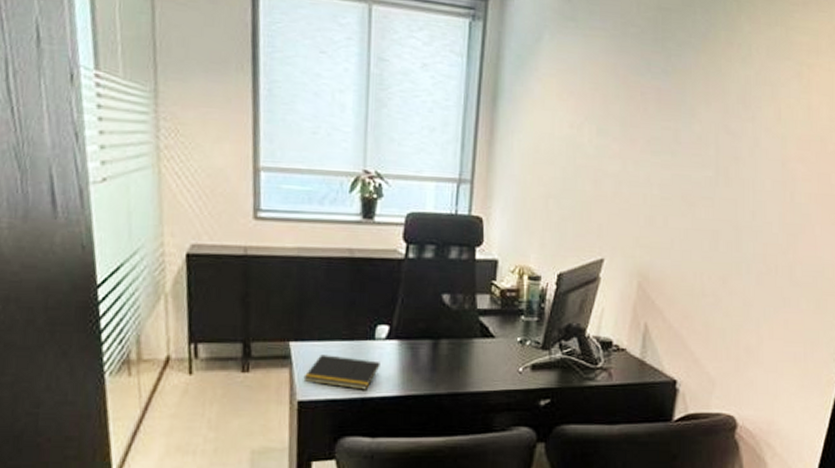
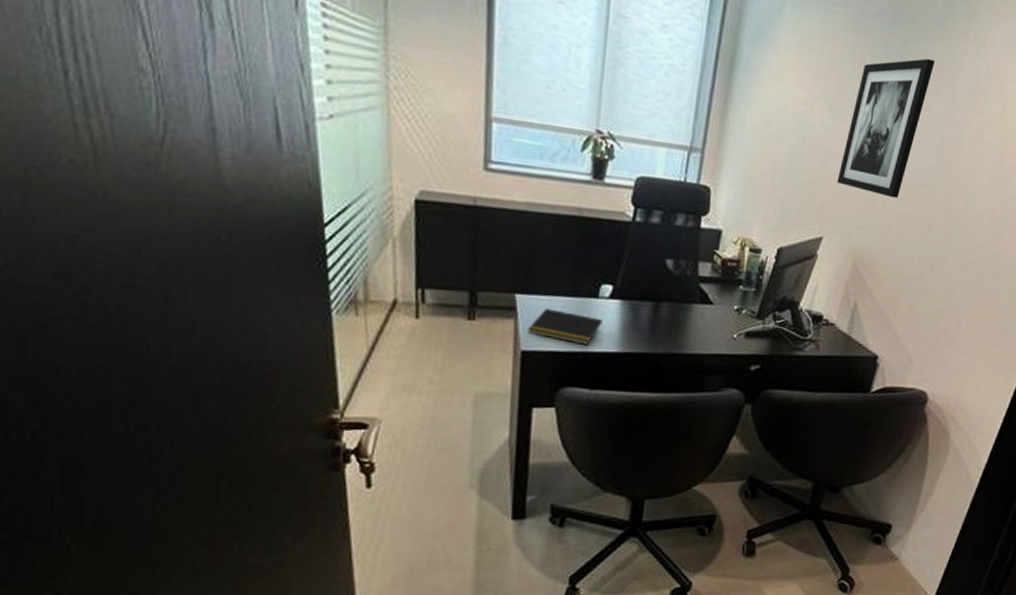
wall art: none [613,71,700,213] -> present [837,58,935,198]

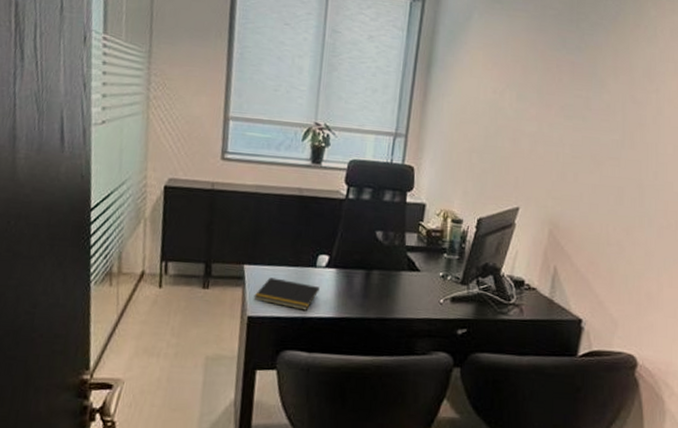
wall art: present [837,58,935,198] -> none [529,48,610,170]

